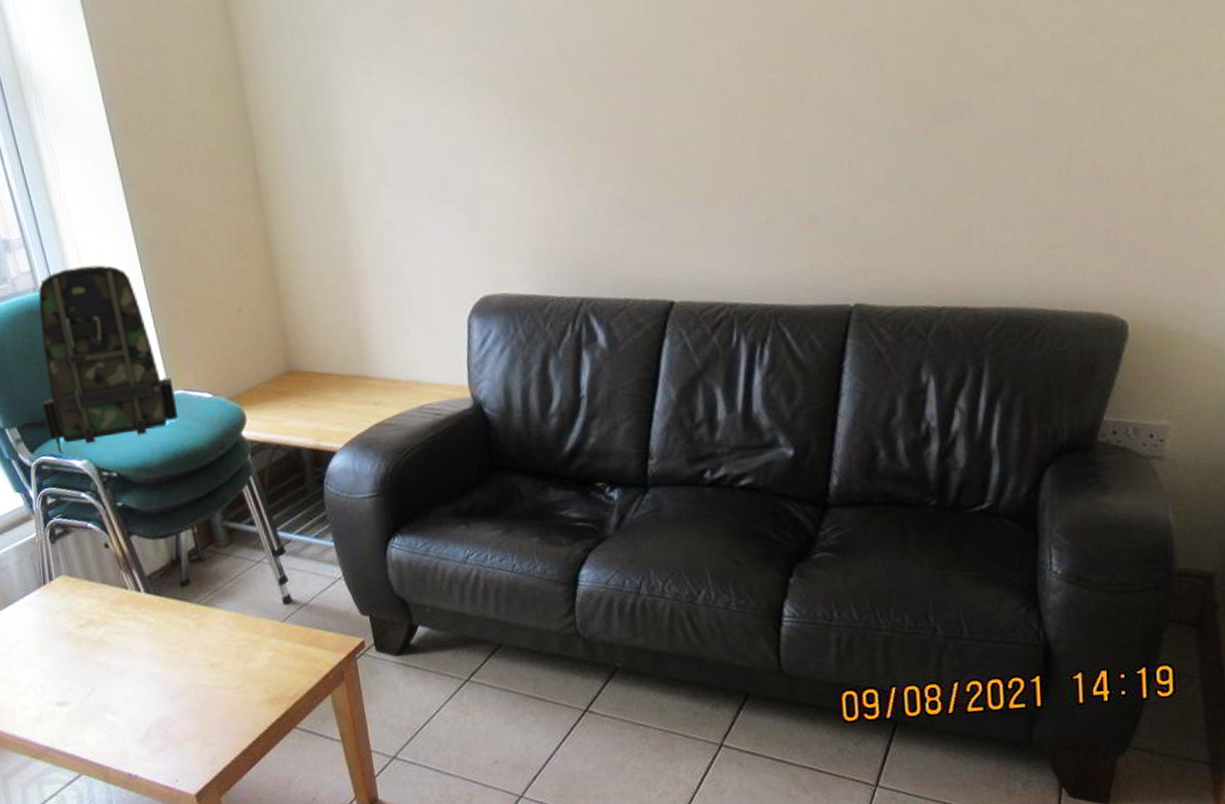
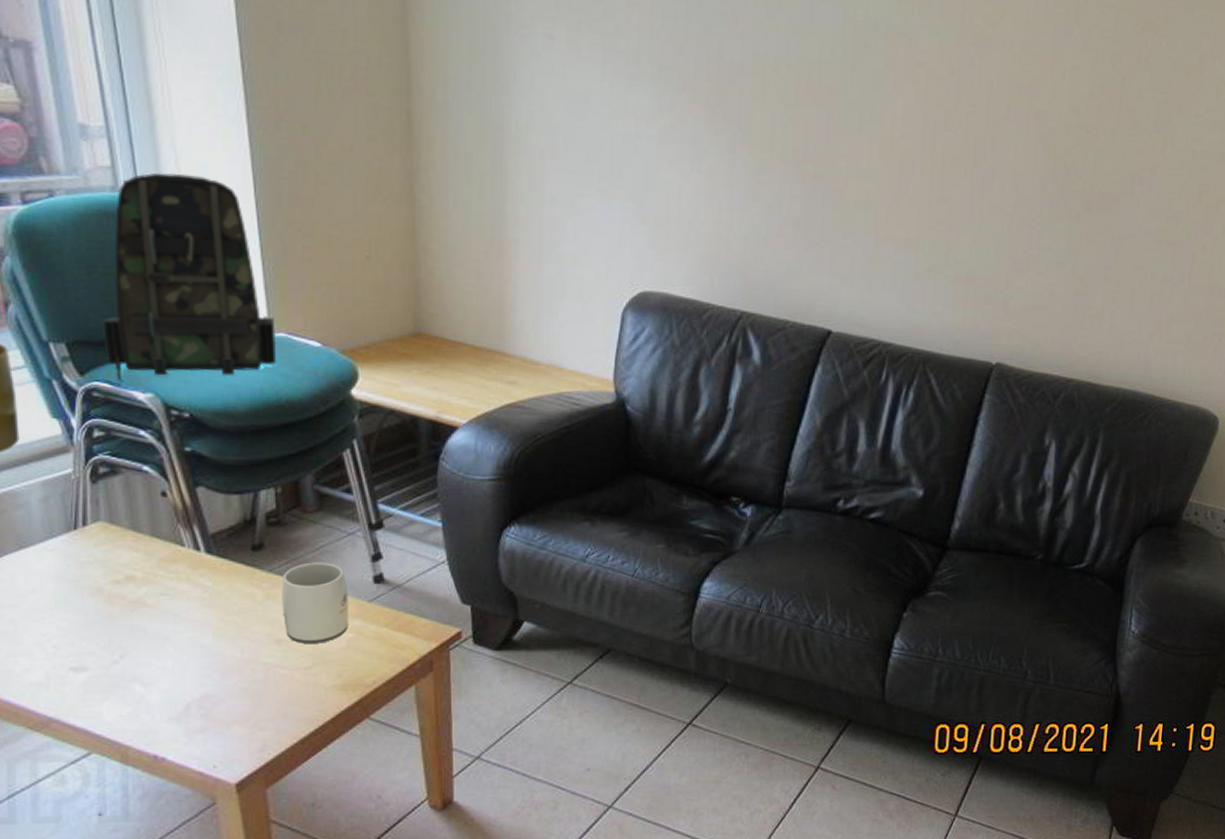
mug: none [208,590,268,665] -> present [282,562,348,643]

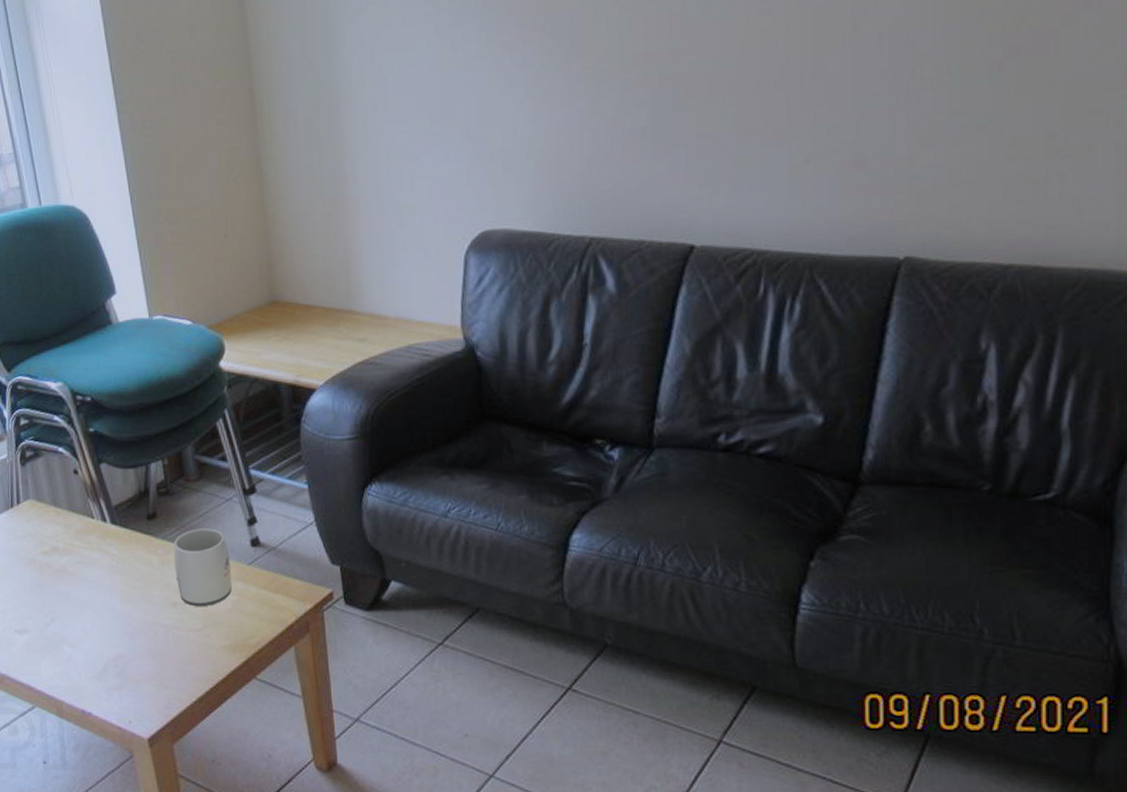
backpack: present [103,172,277,380] -> none [22,182,157,373]

